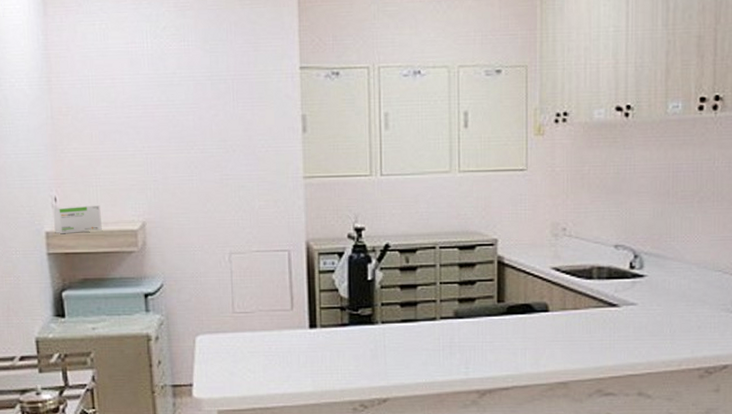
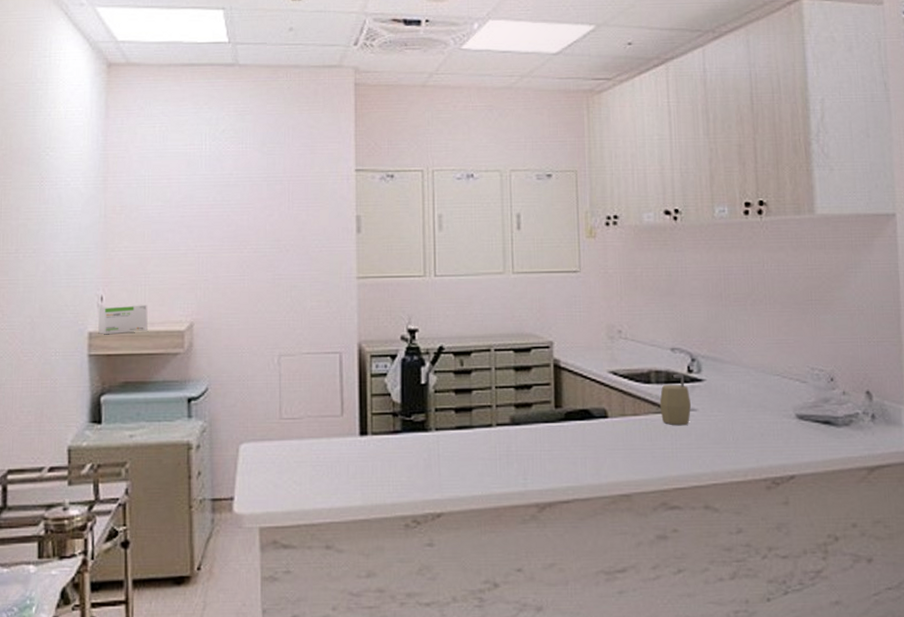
soap dispenser: none [600,269,631,319] -> present [659,373,691,426]

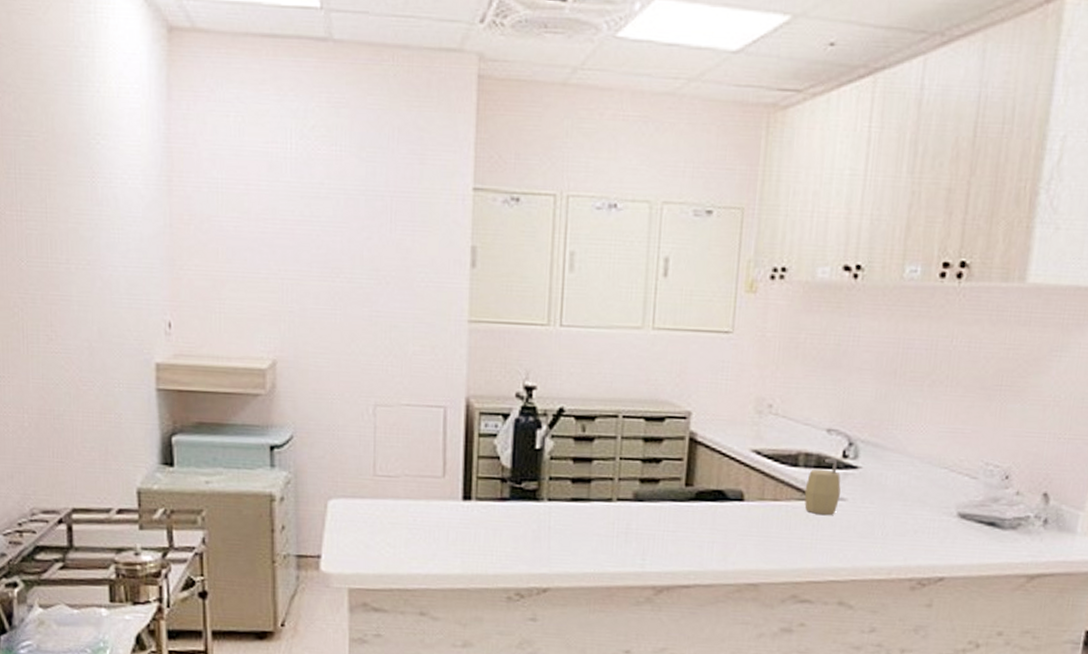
medicine box: present [97,304,148,335] -> none [165,334,224,368]

